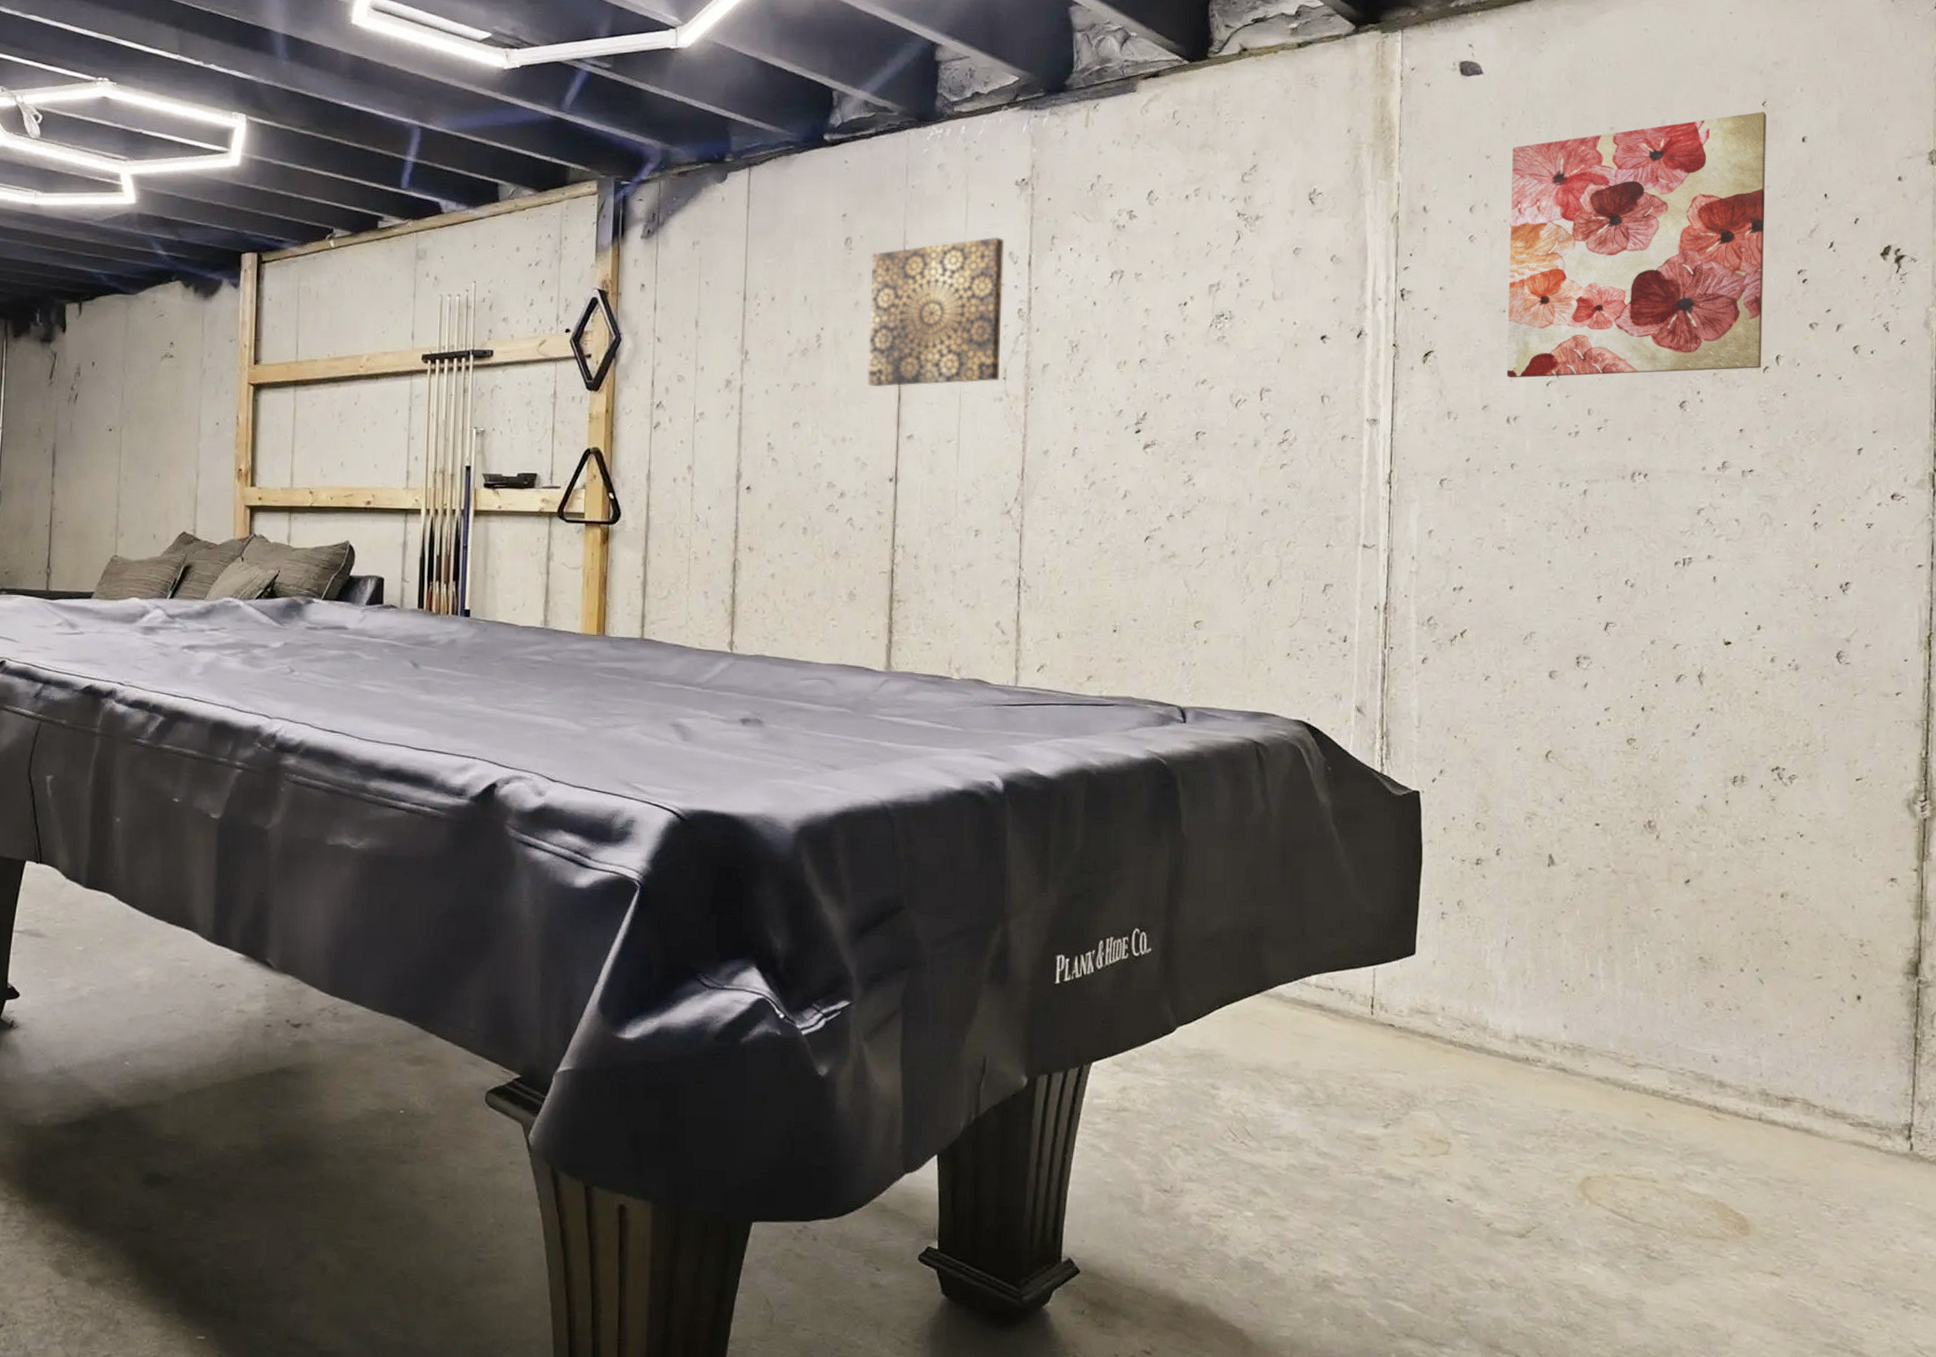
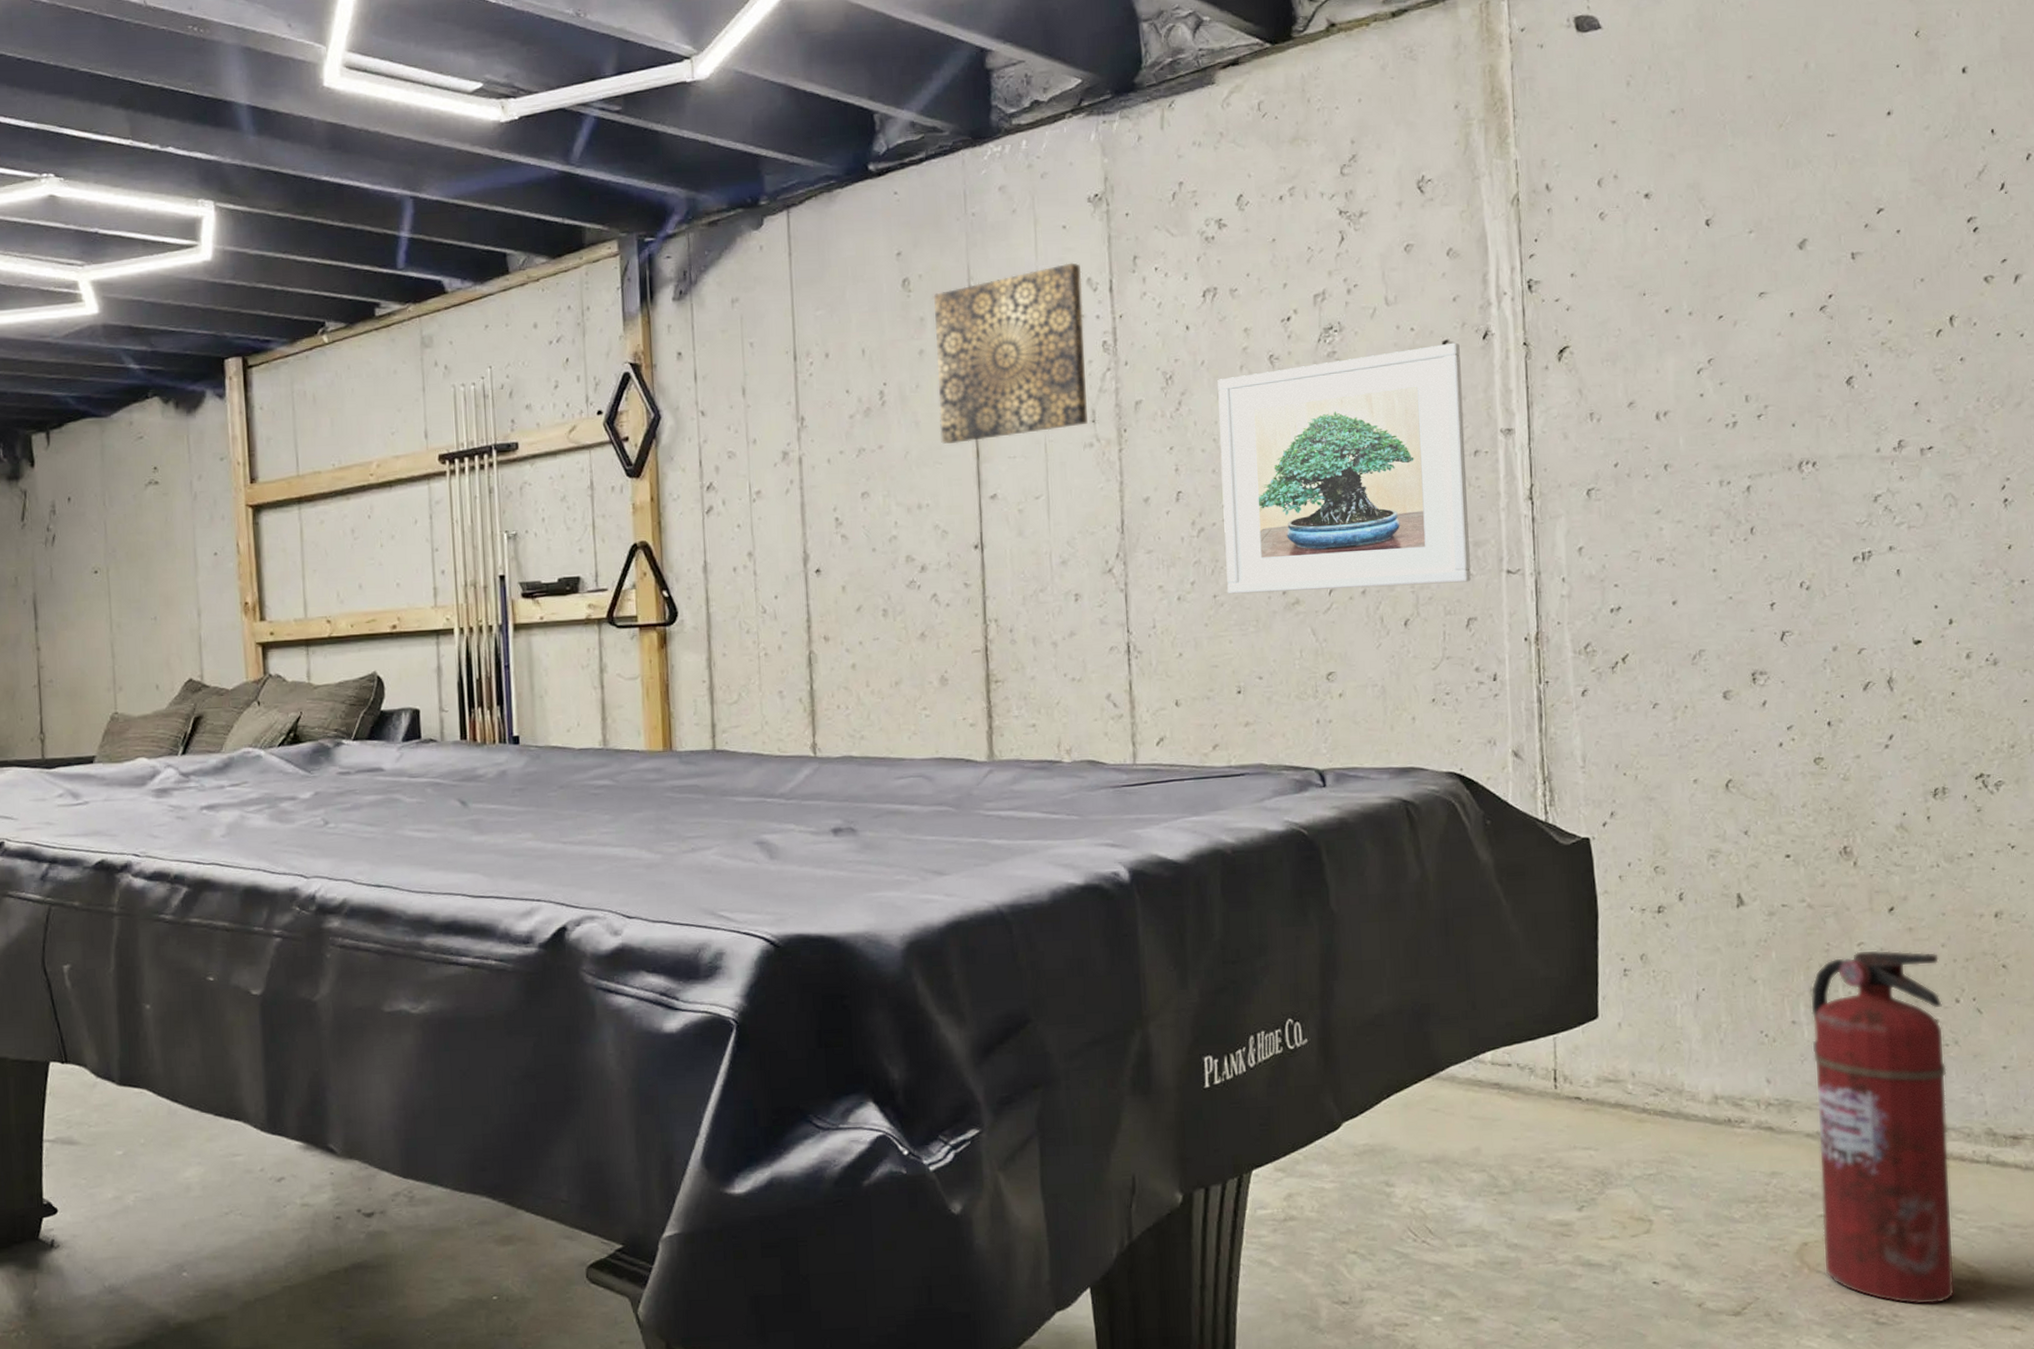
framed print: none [1112,338,1336,552] -> present [1217,342,1471,594]
wall art: present [1506,112,1767,378] -> none [1640,43,1935,369]
fire extinguisher: none [1605,916,1729,1245] -> present [1810,950,1955,1305]

